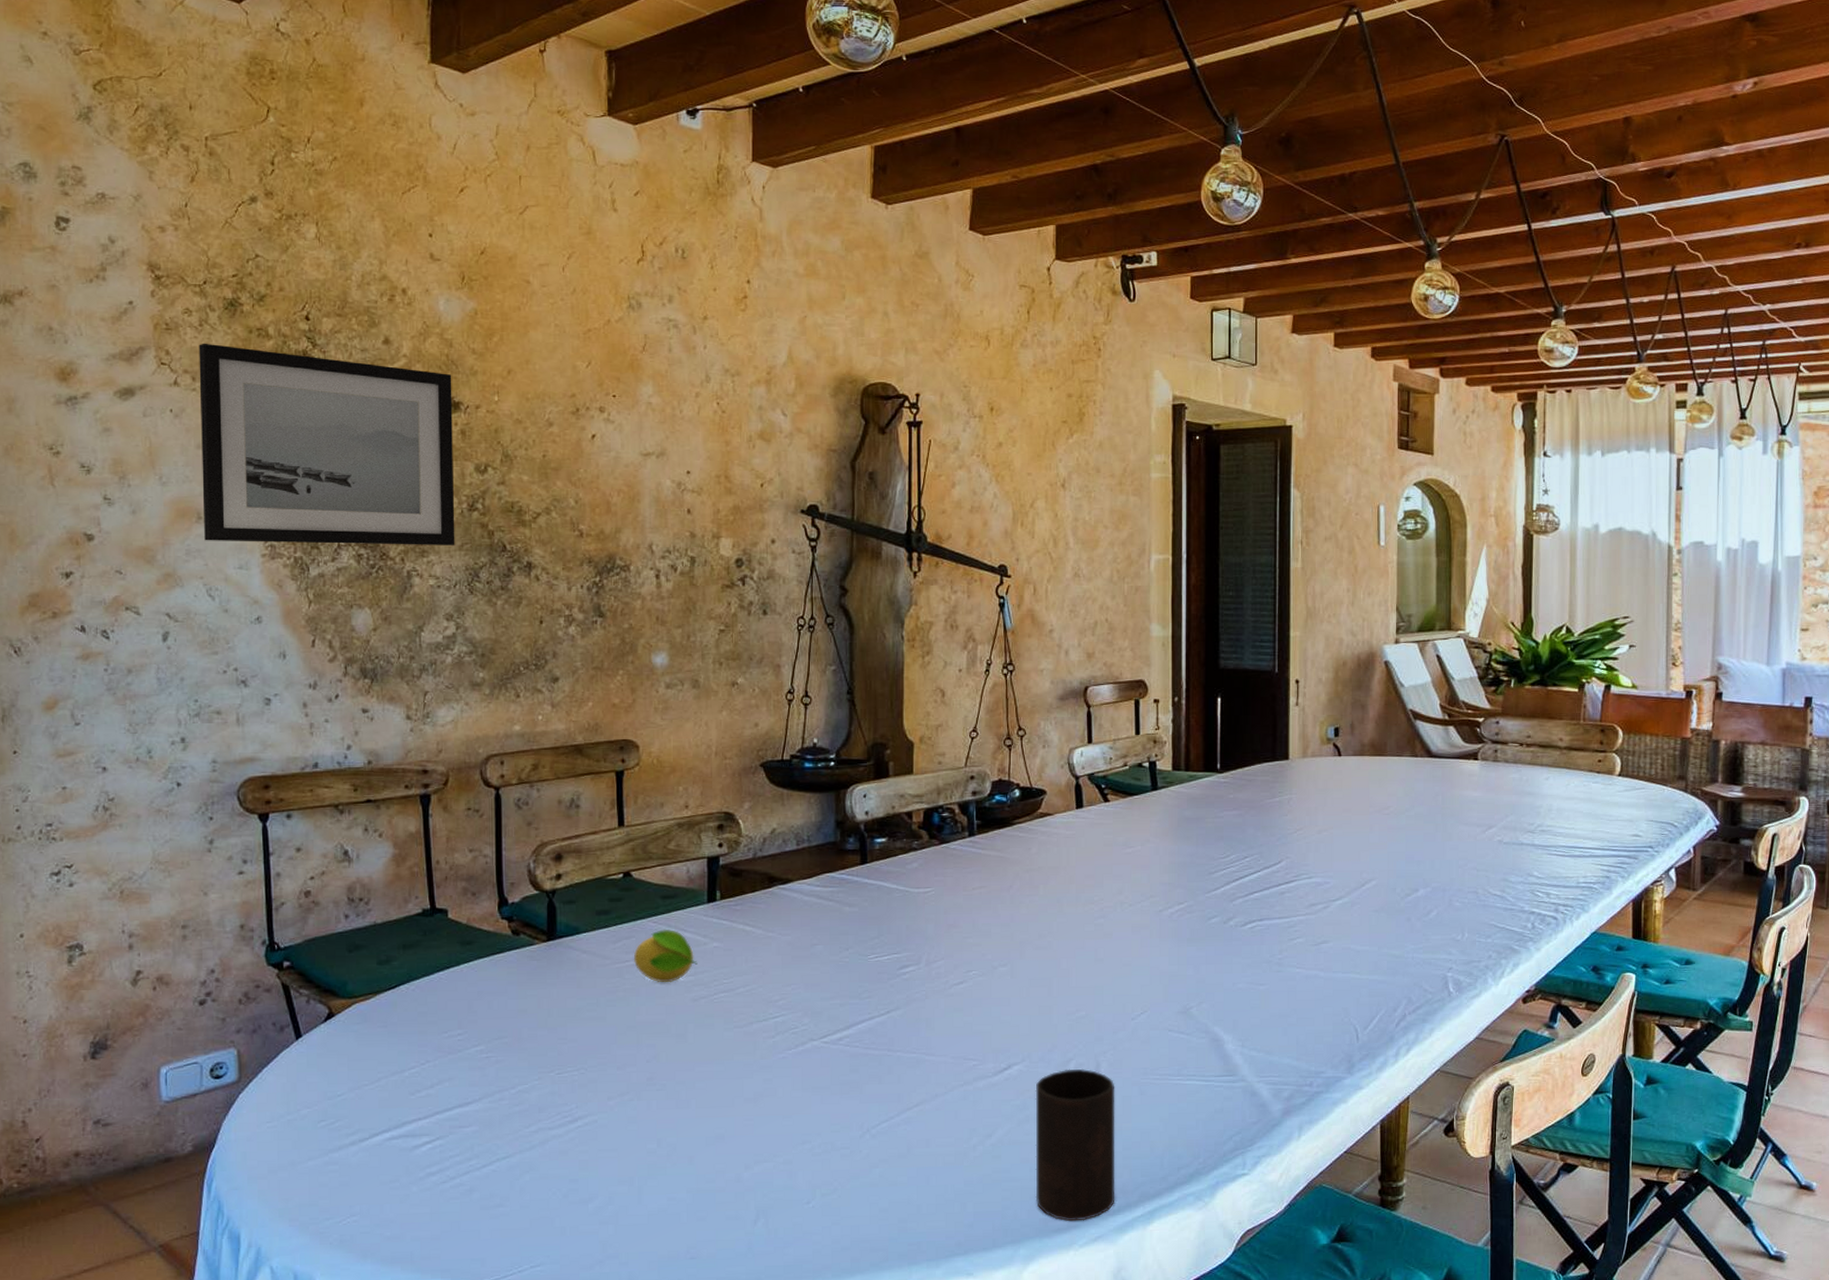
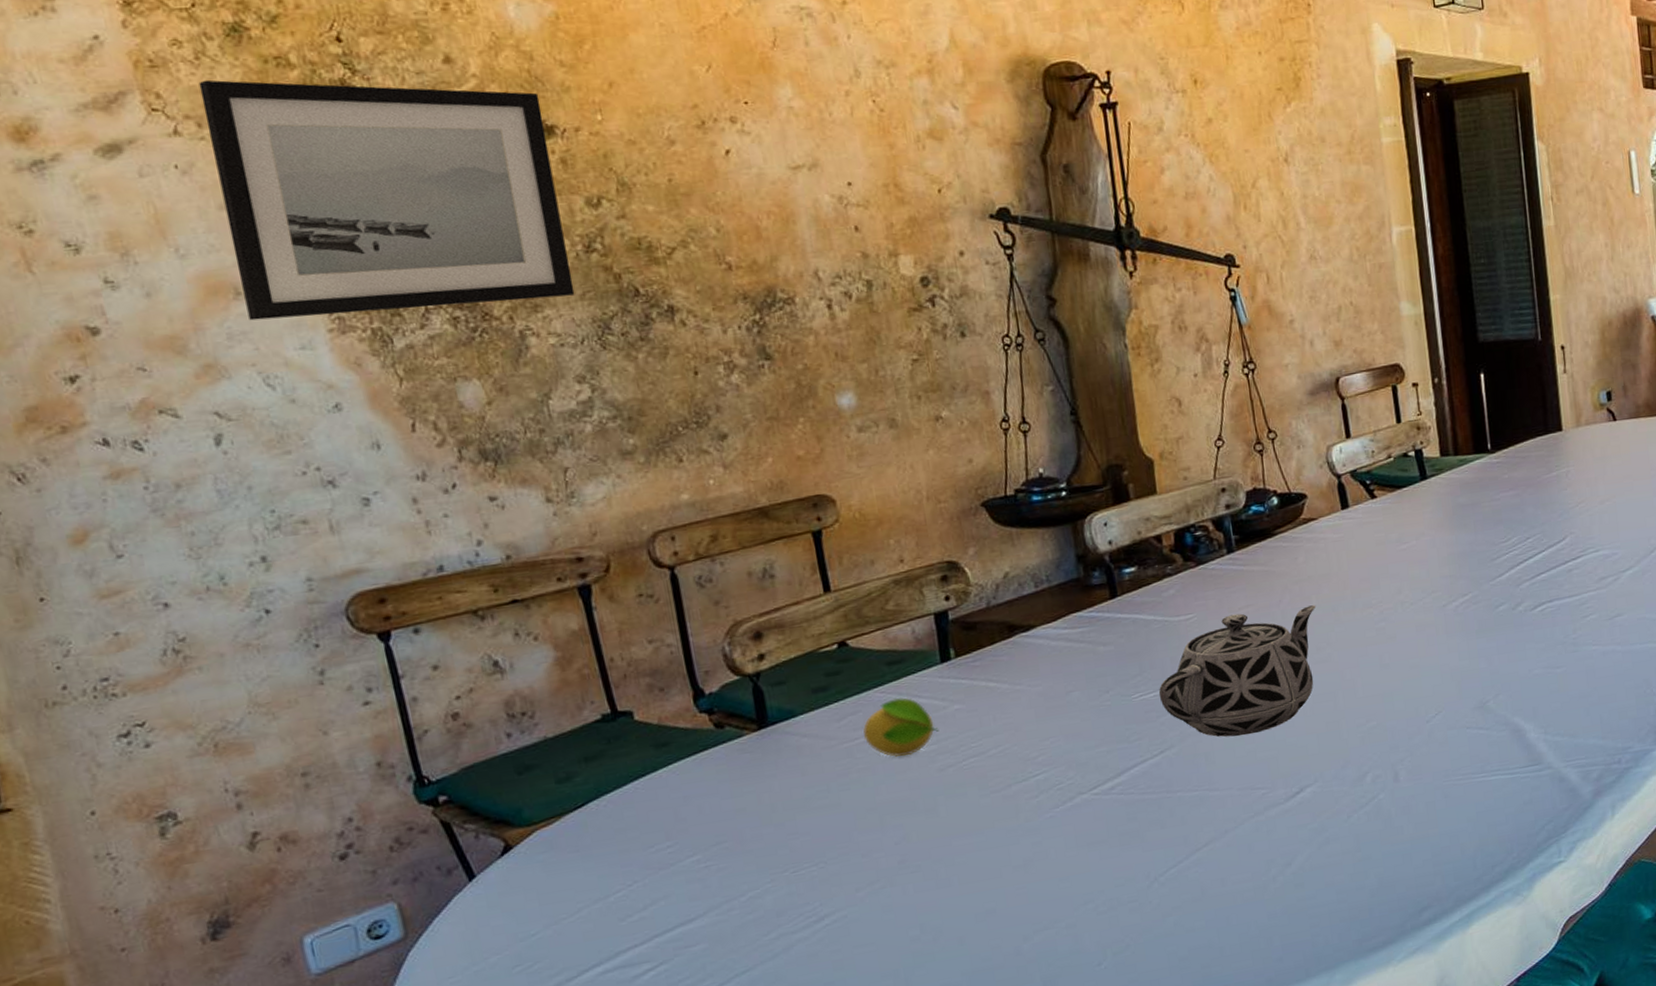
teapot: none [892,893,1043,1008] -> present [1158,605,1316,737]
cup: present [1035,1068,1115,1222] -> none [1332,780,1431,939]

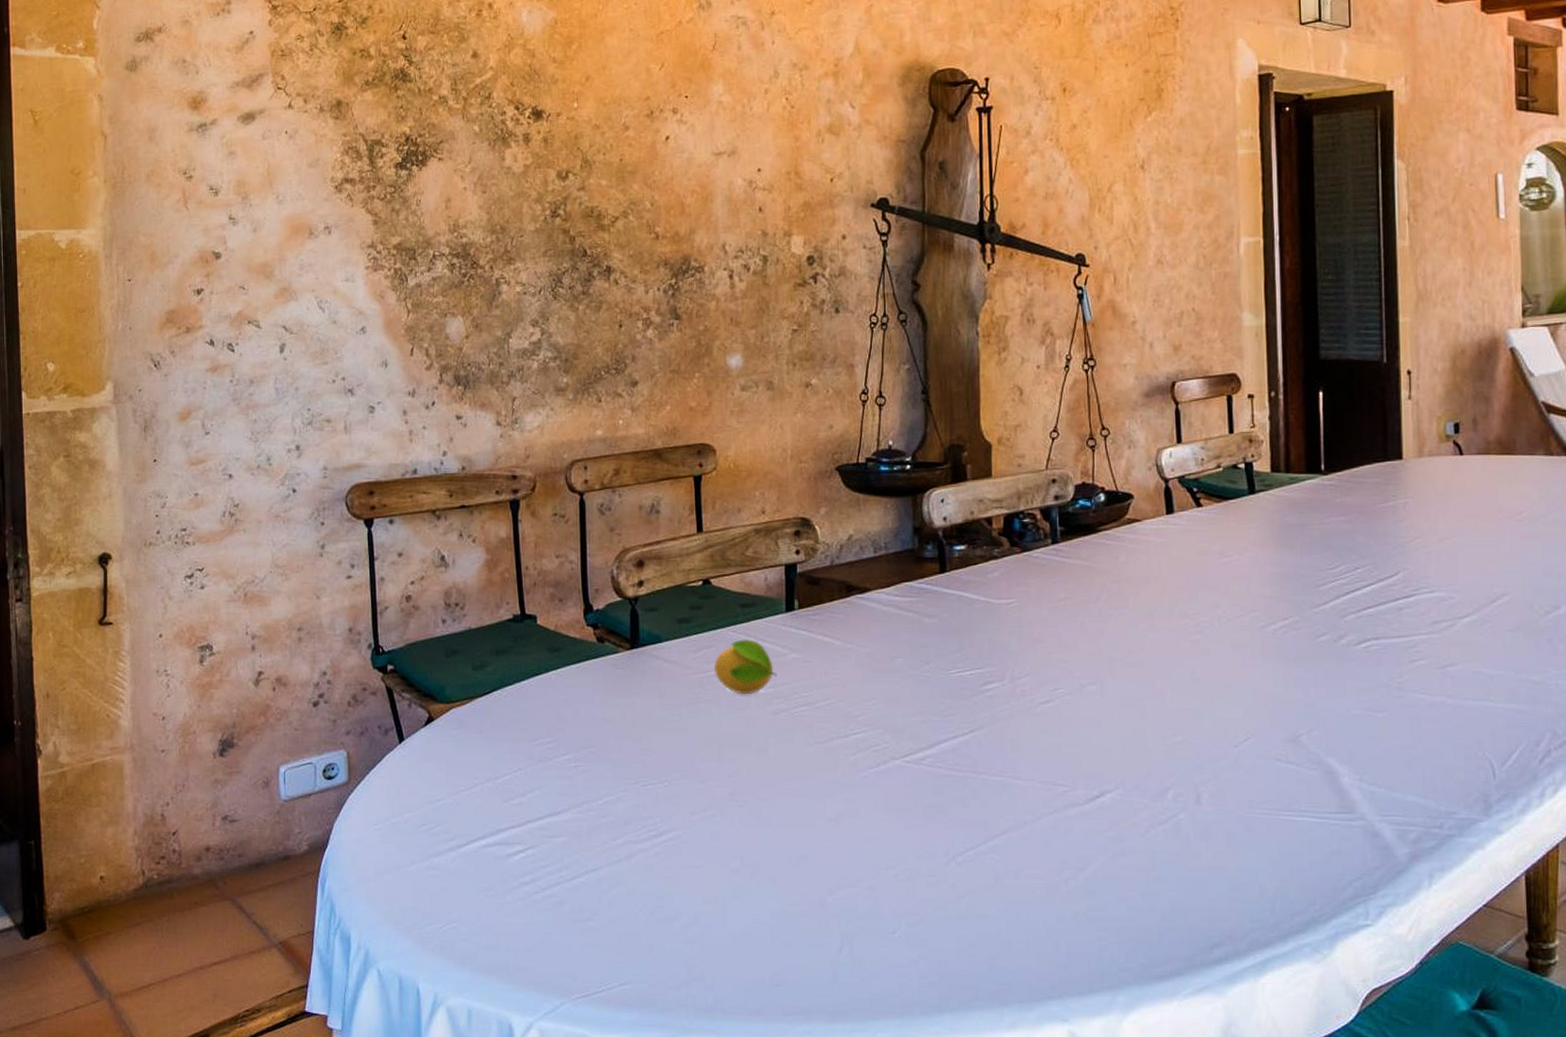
wall art: present [198,79,575,321] -> none [309,66,540,256]
teapot: present [1158,605,1316,737] -> none [974,605,1133,729]

